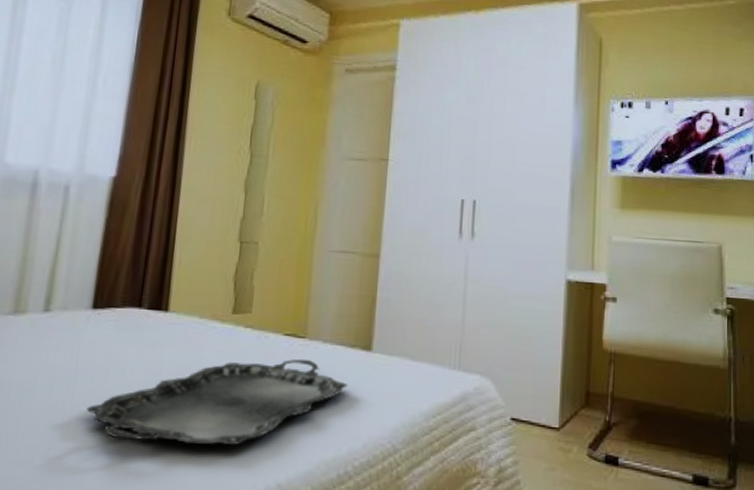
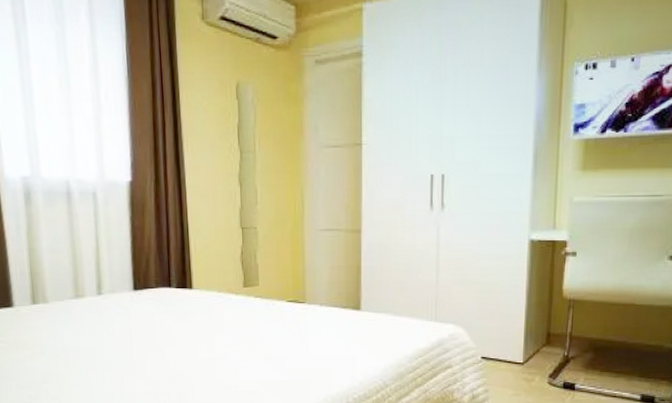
serving tray: present [86,358,348,445] -> none [144,319,343,388]

